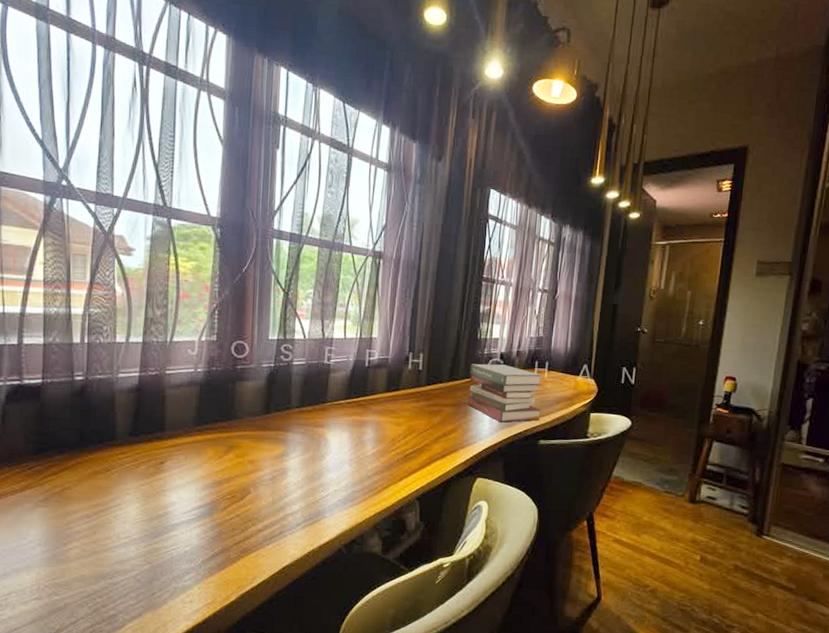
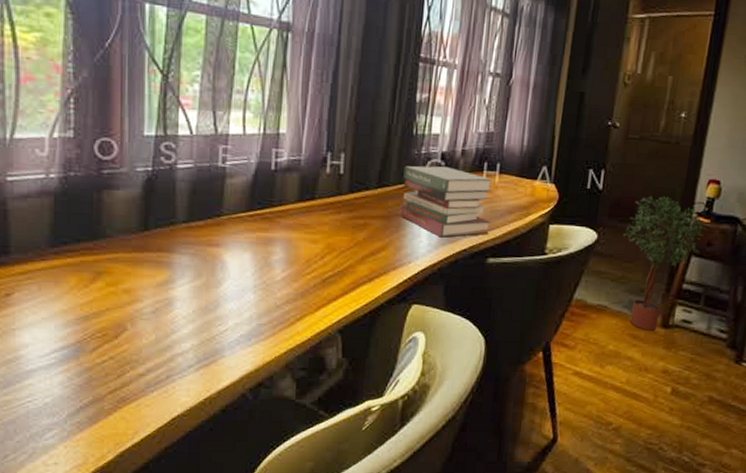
potted tree: none [653,390,726,505] -> present [623,196,707,330]

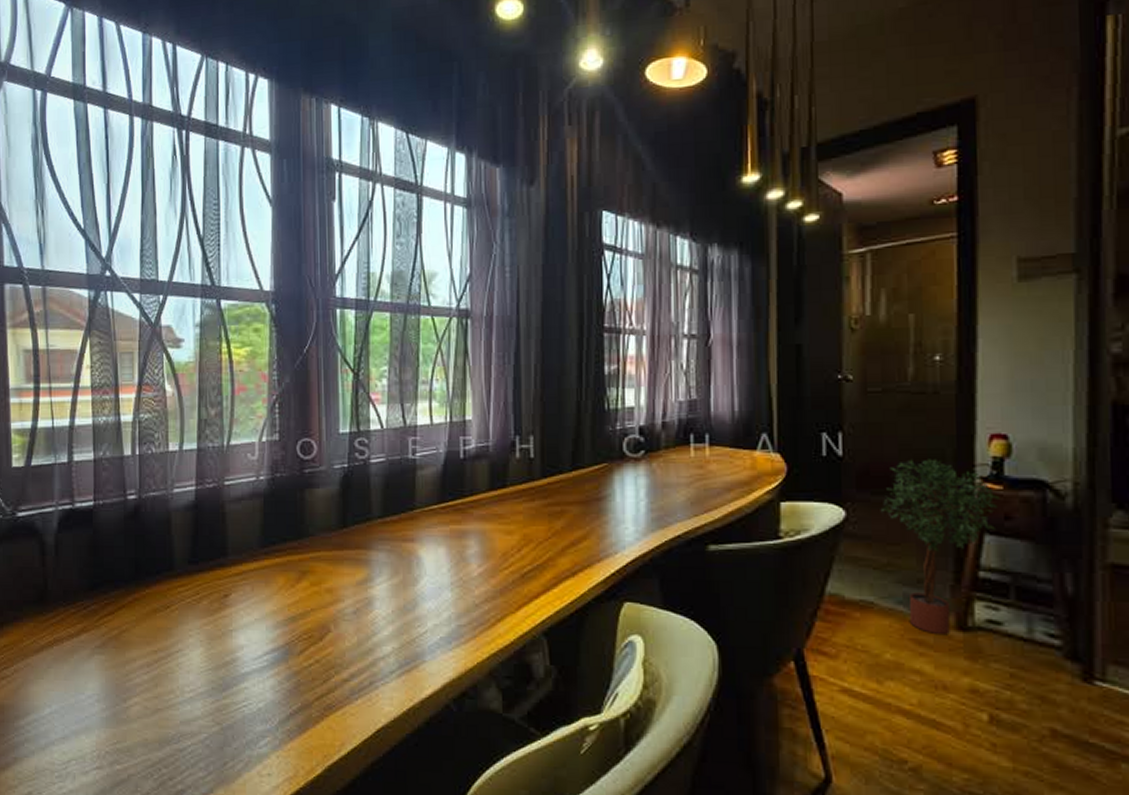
books: present [400,165,492,238] -> none [599,442,706,523]

